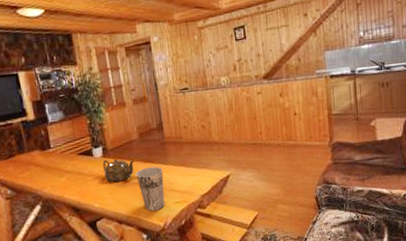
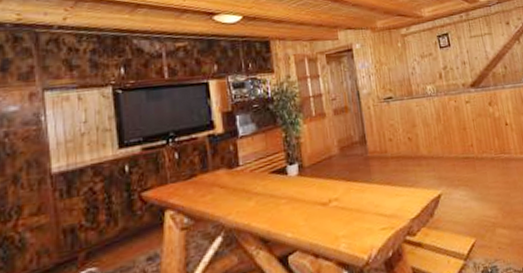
teapot: present [103,158,134,182] -> none [298,177,334,206]
cup: present [136,166,165,211] -> none [335,185,369,241]

